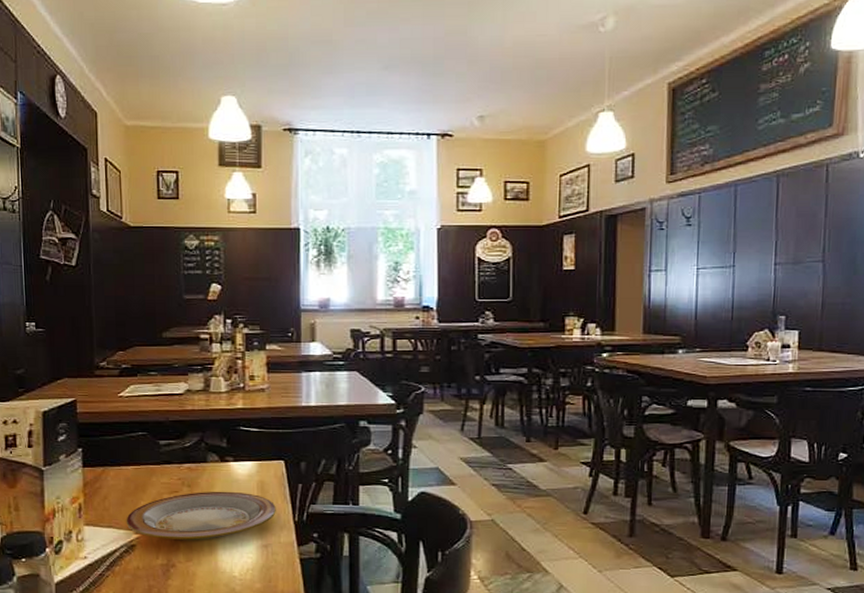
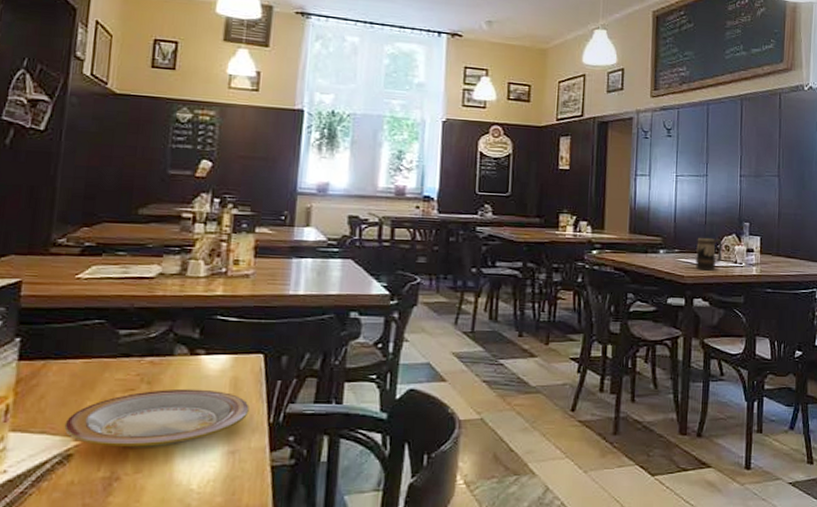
beer mug: none [720,334,752,370] -> present [696,237,722,271]

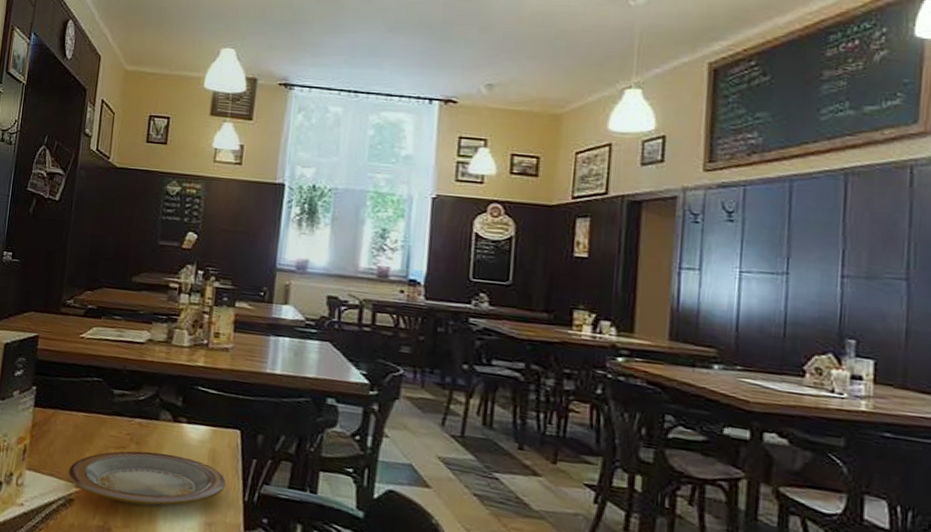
beer mug: present [696,237,722,271] -> none [768,353,811,399]

